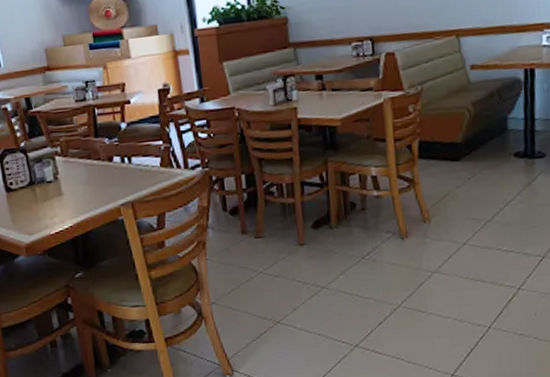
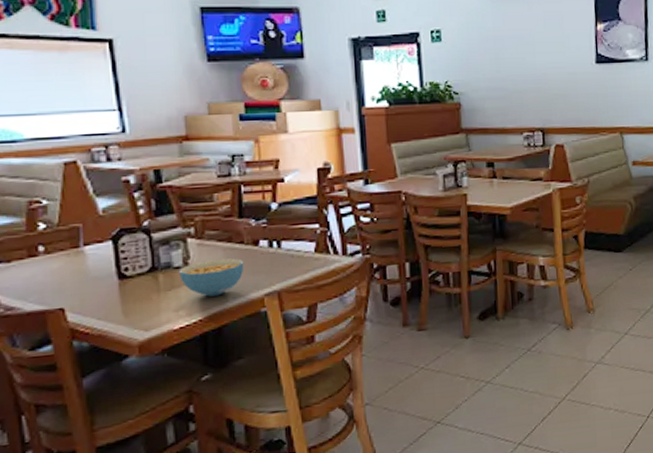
cereal bowl: none [51,173,103,207] -> present [178,258,244,297]

